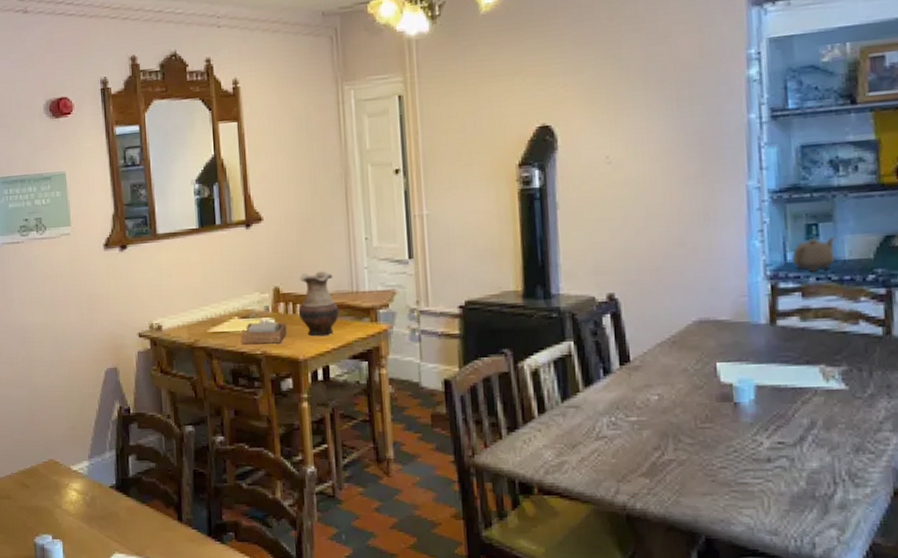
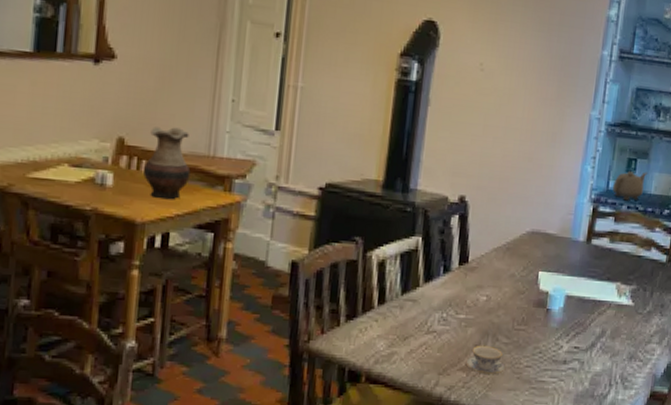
napkin holder: present [240,321,287,344] -> none [67,173,127,201]
teacup: none [646,447,696,480] -> present [466,345,506,375]

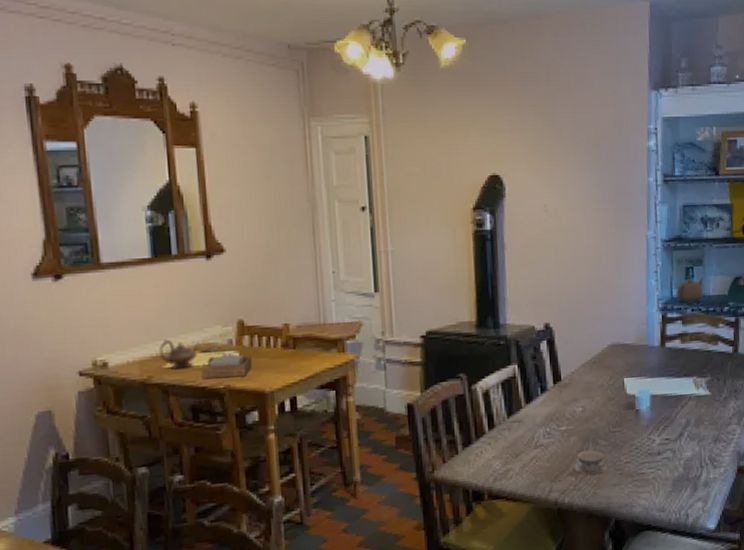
teapot: none [24,145,73,181] -> present [158,339,202,368]
napkin holder: none [67,173,127,201] -> present [200,355,253,378]
vase: present [142,127,191,200] -> none [264,303,307,368]

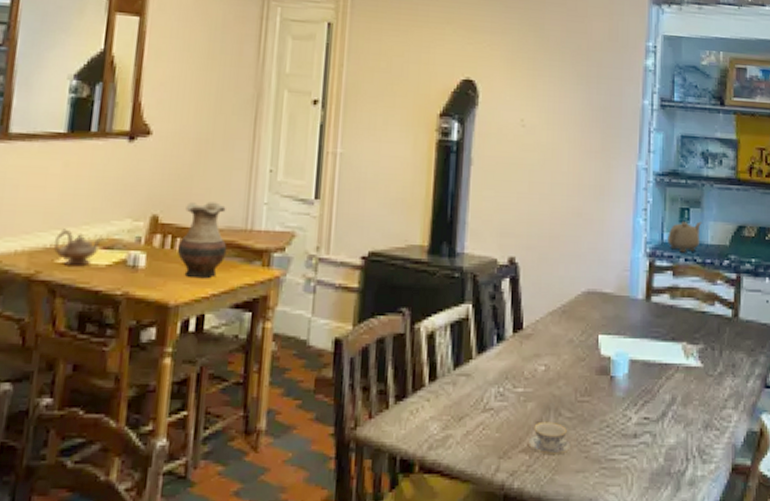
napkin holder: present [200,355,253,378] -> none [97,255,161,284]
vase: none [264,303,307,368] -> present [176,202,227,279]

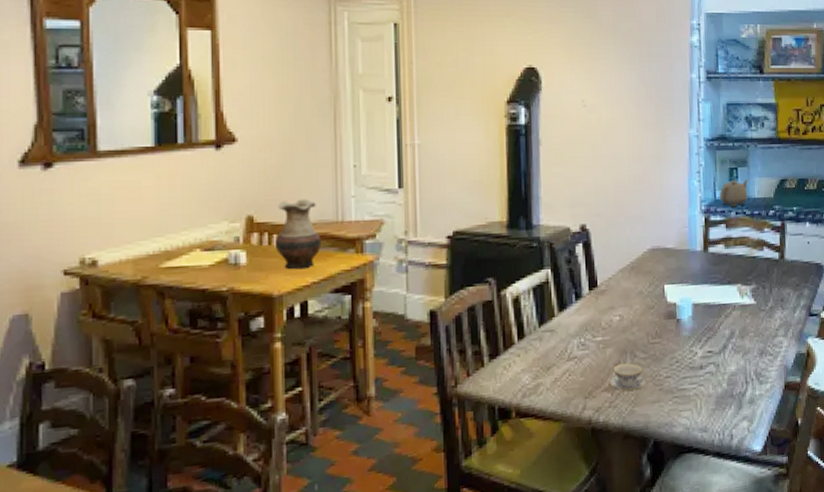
teapot: present [53,228,105,265] -> none [156,235,205,268]

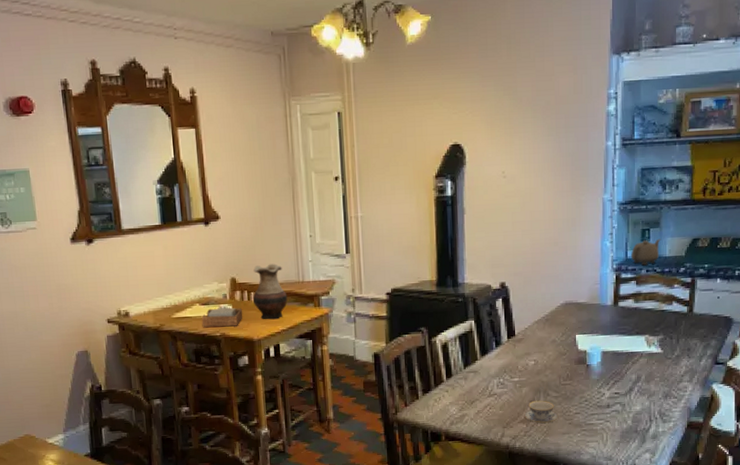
napkin holder: none [202,254,261,280] -> present [201,307,243,327]

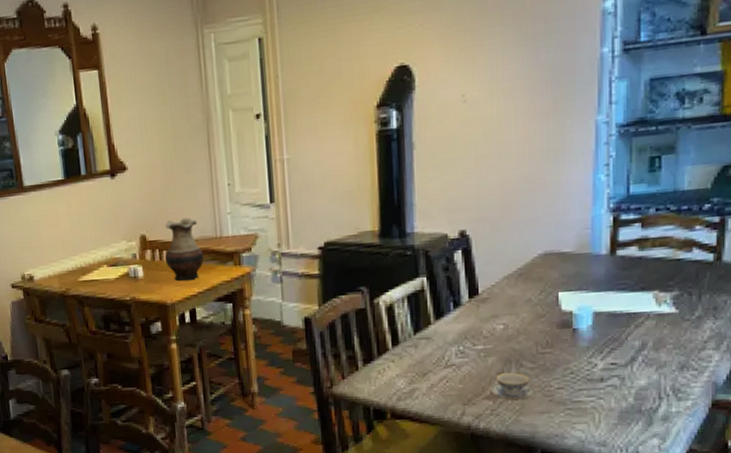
napkin holder: present [201,307,243,327] -> none [109,268,155,291]
teapot: present [630,238,661,266] -> none [633,167,677,203]

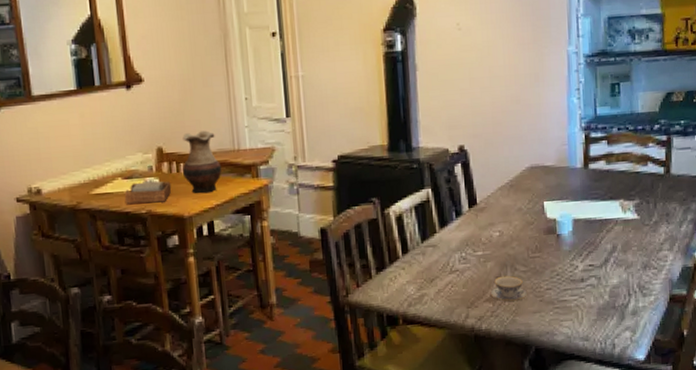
napkin holder: none [109,268,155,291] -> present [124,181,172,204]

